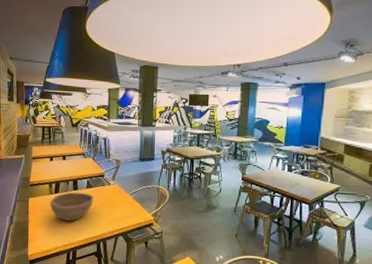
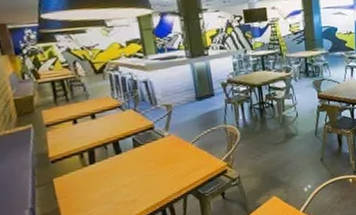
bowl: present [50,192,94,221] -> none [85,154,147,195]

